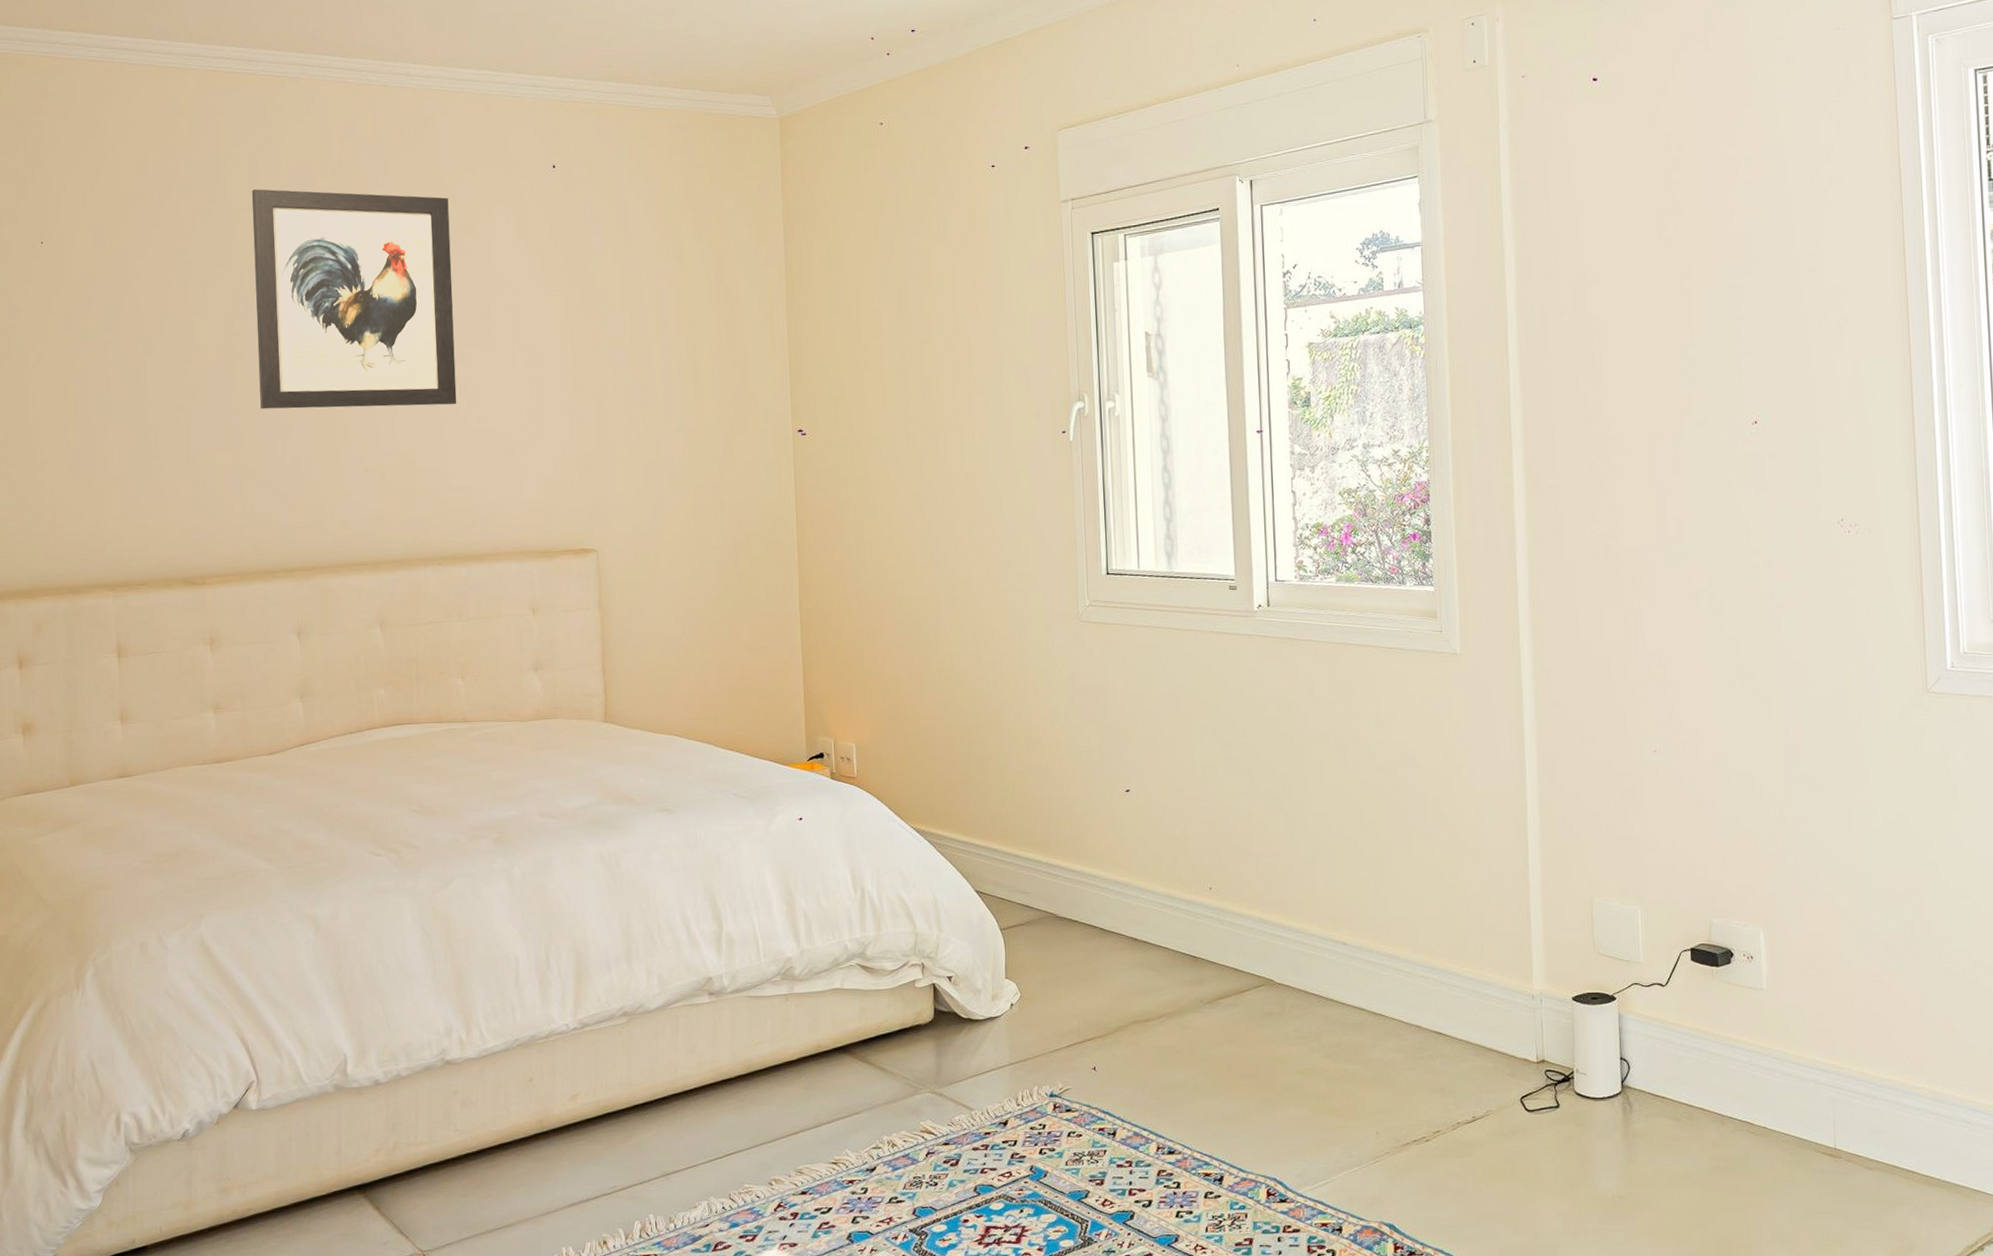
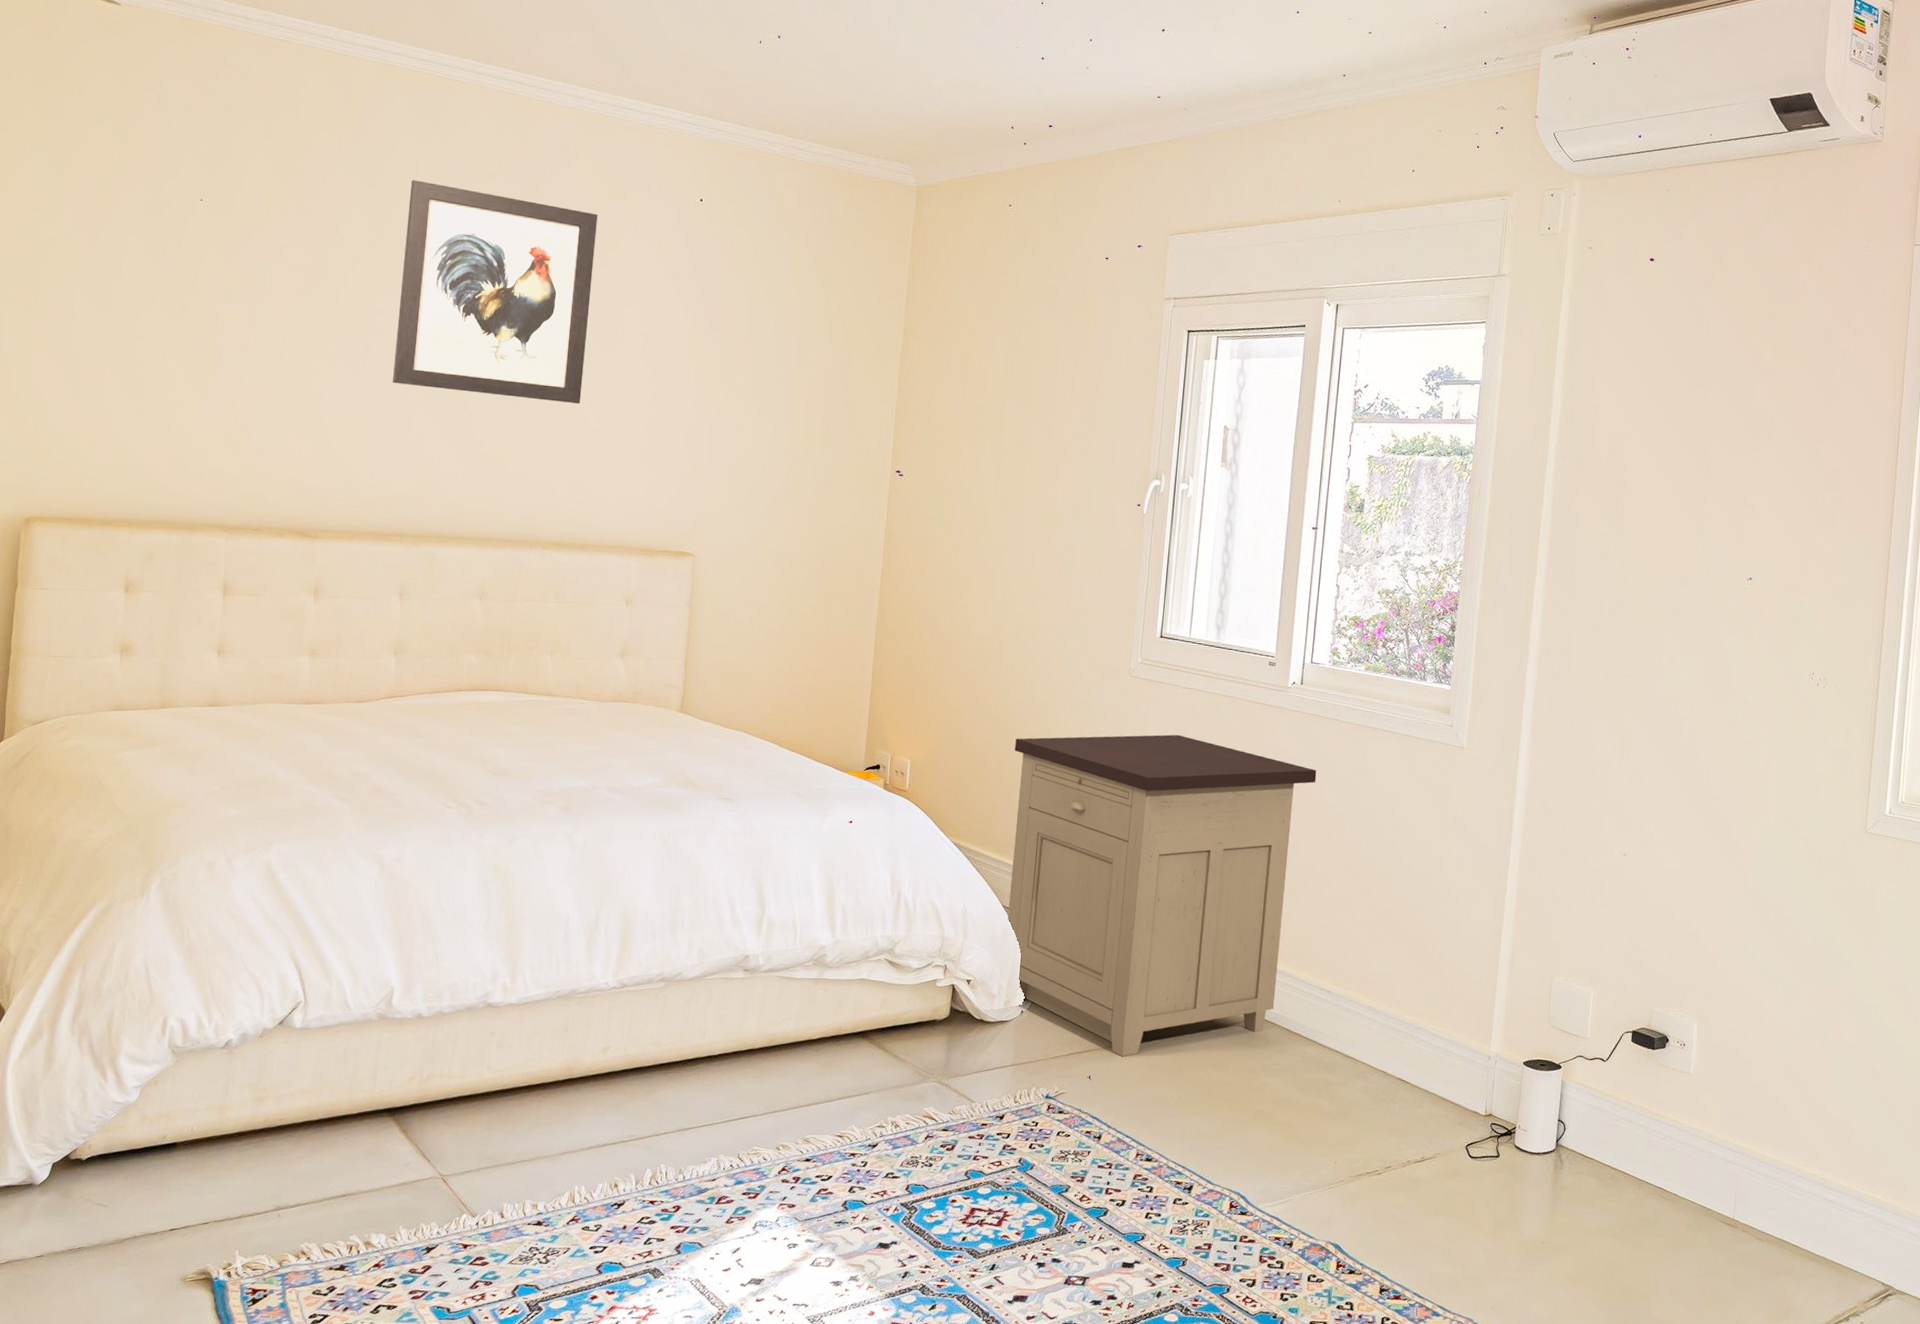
nightstand: none [965,679,1299,1042] -> present [1008,734,1317,1057]

